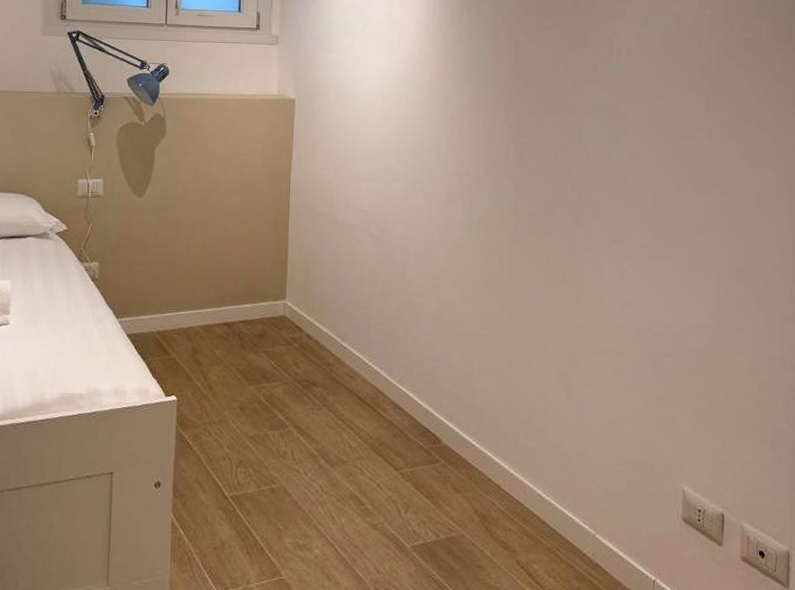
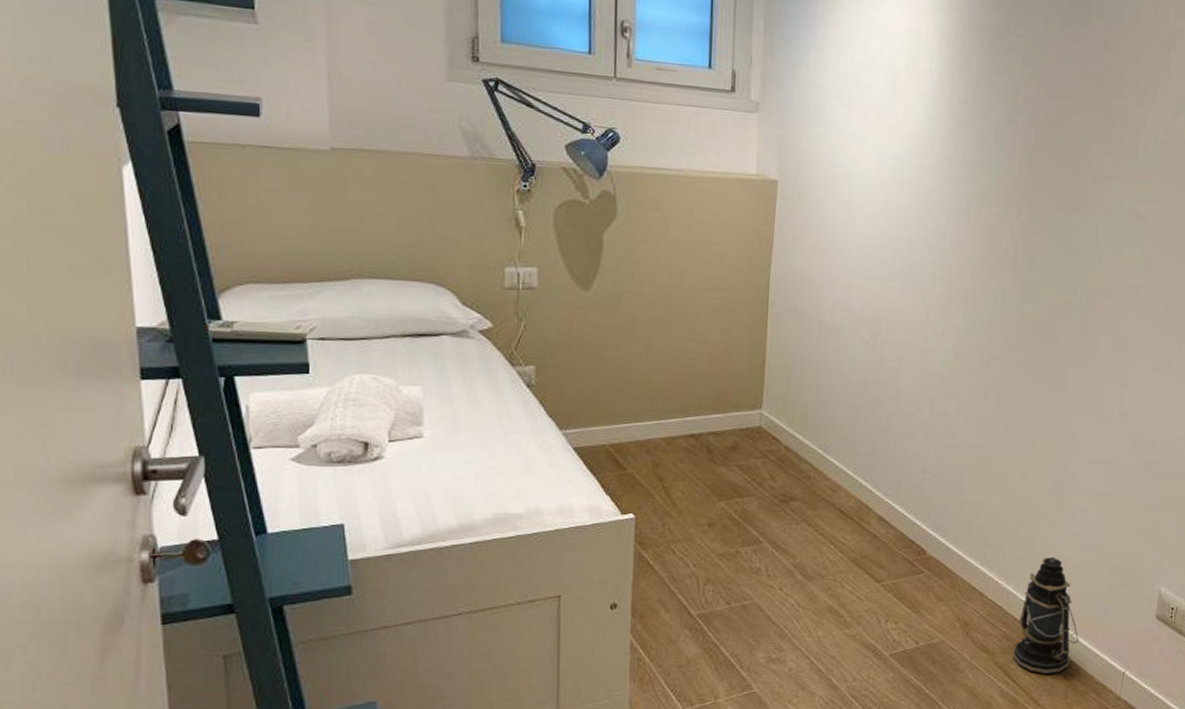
lantern: none [535,449,602,577] -> present [1013,557,1079,673]

